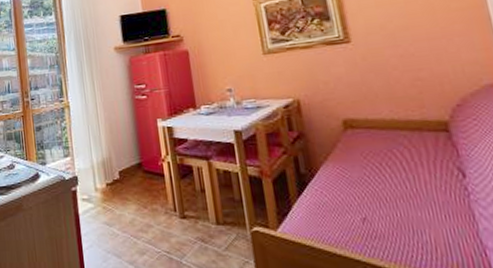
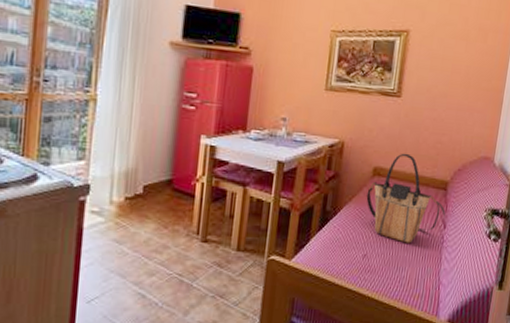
tote bag: none [343,98,460,201] -> present [366,153,446,243]

